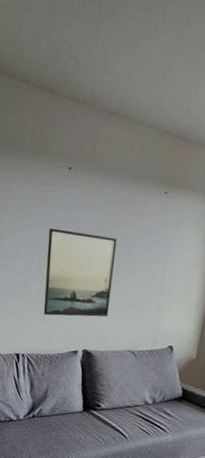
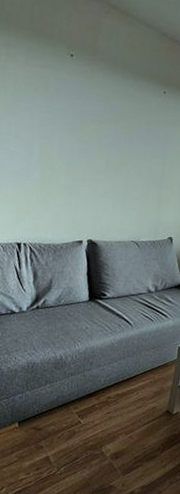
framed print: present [43,228,117,317] -> none [46,114,120,208]

